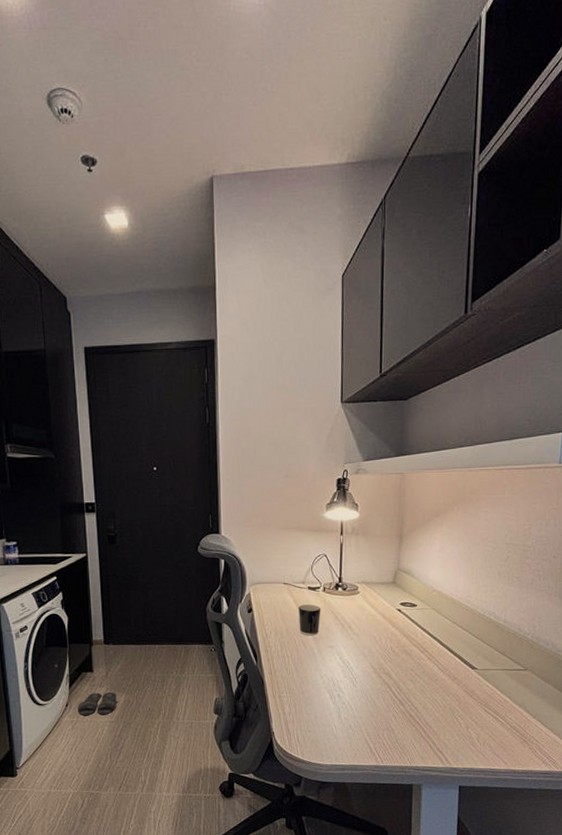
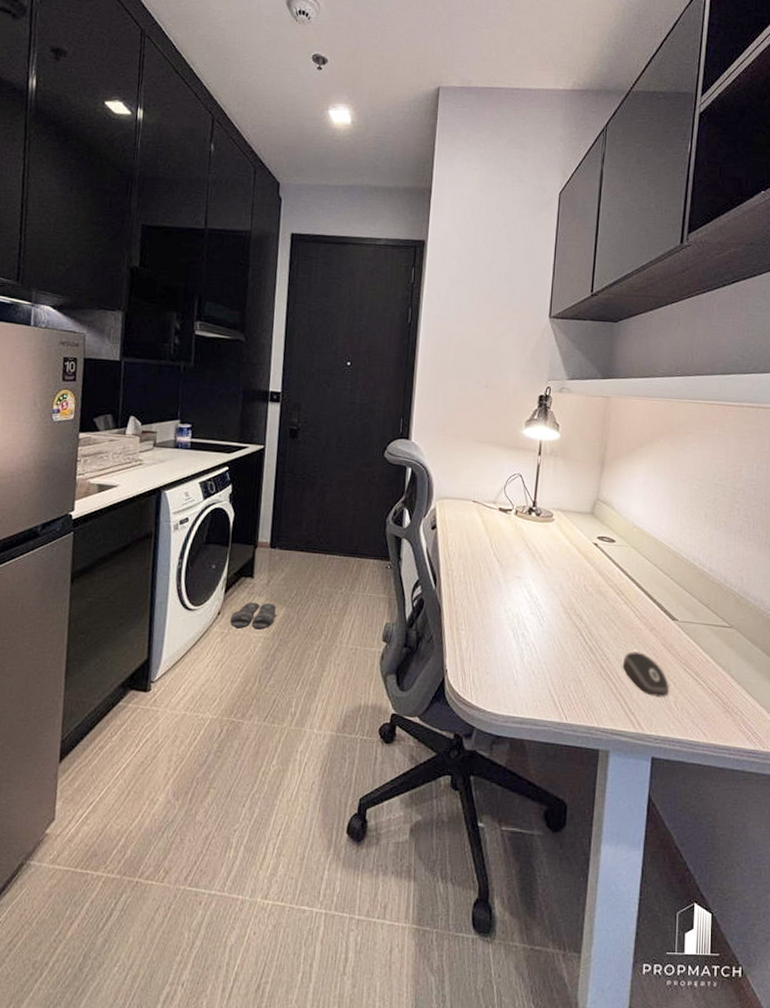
mug: present [298,604,321,636] -> none [485,527,511,563]
computer mouse: none [430,699,473,735] -> present [623,651,670,696]

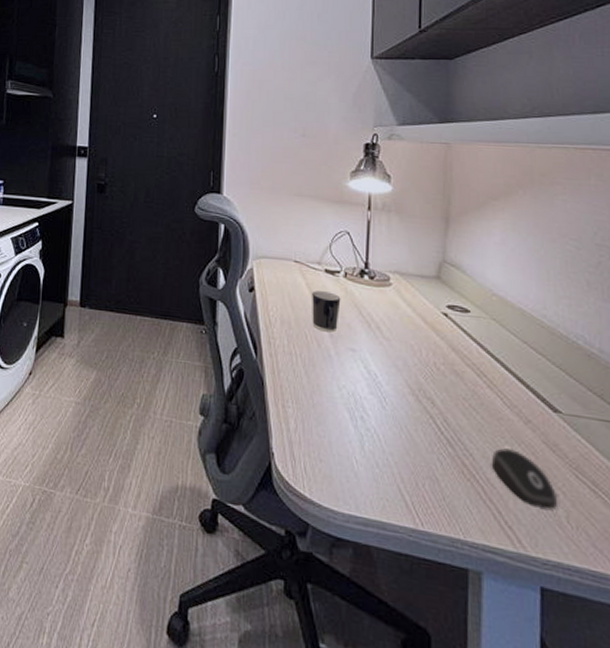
slippers: present [230,602,277,630] -> none [41,363,88,394]
mug: none [485,527,511,563] -> present [312,291,341,332]

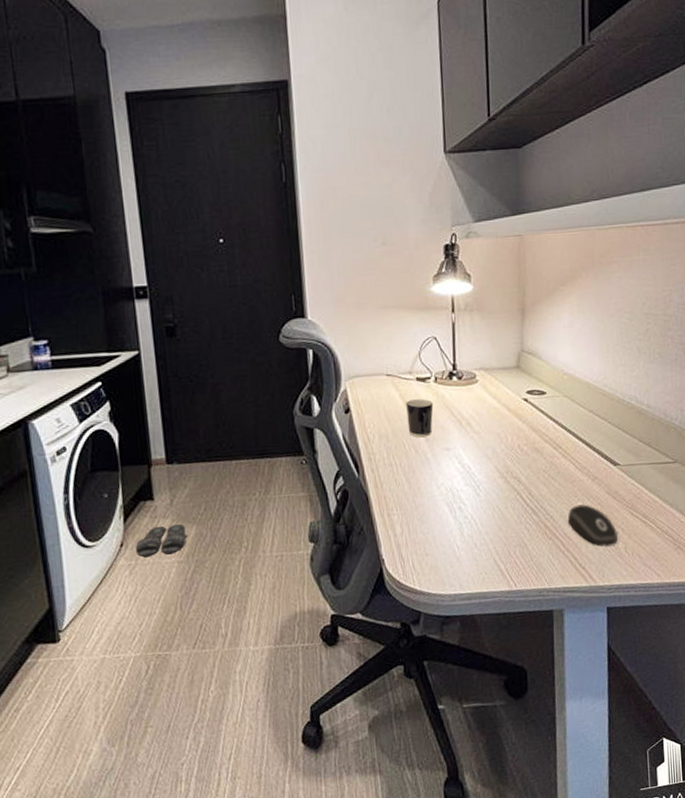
slippers: none [41,363,88,394] -> present [135,523,187,558]

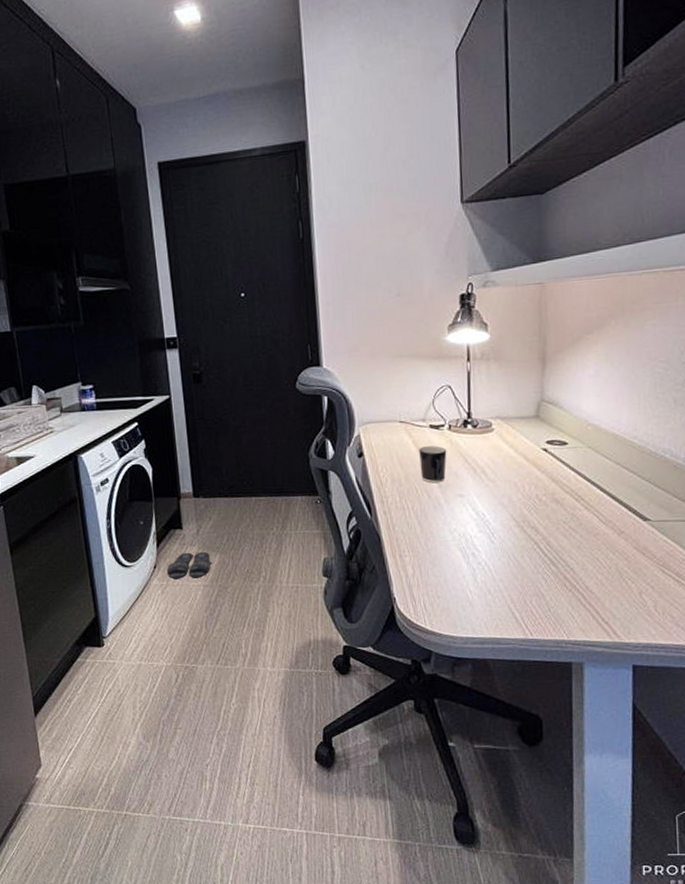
computer mouse: present [568,504,618,546] -> none [590,558,647,602]

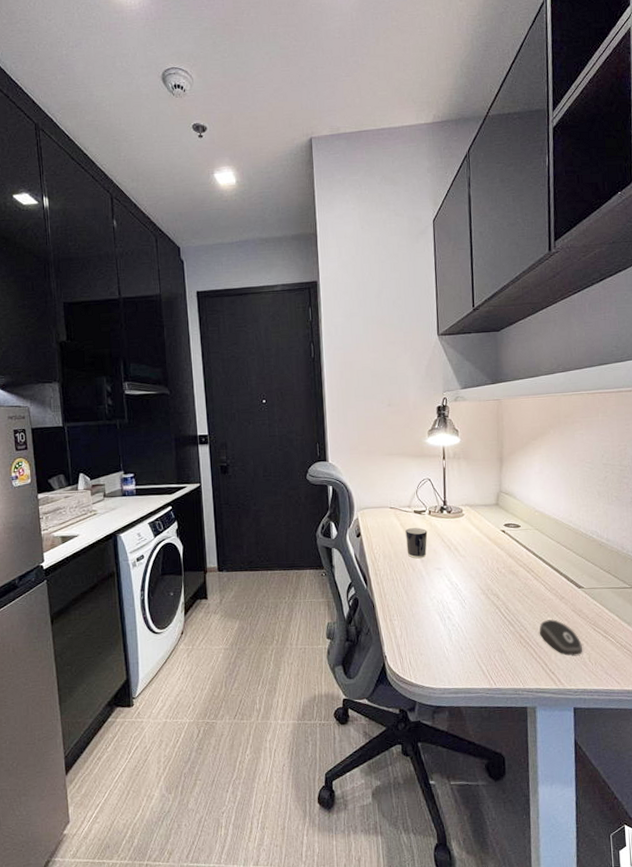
slippers: present [166,551,212,580] -> none [192,618,232,644]
computer mouse: none [590,558,647,602] -> present [539,619,583,655]

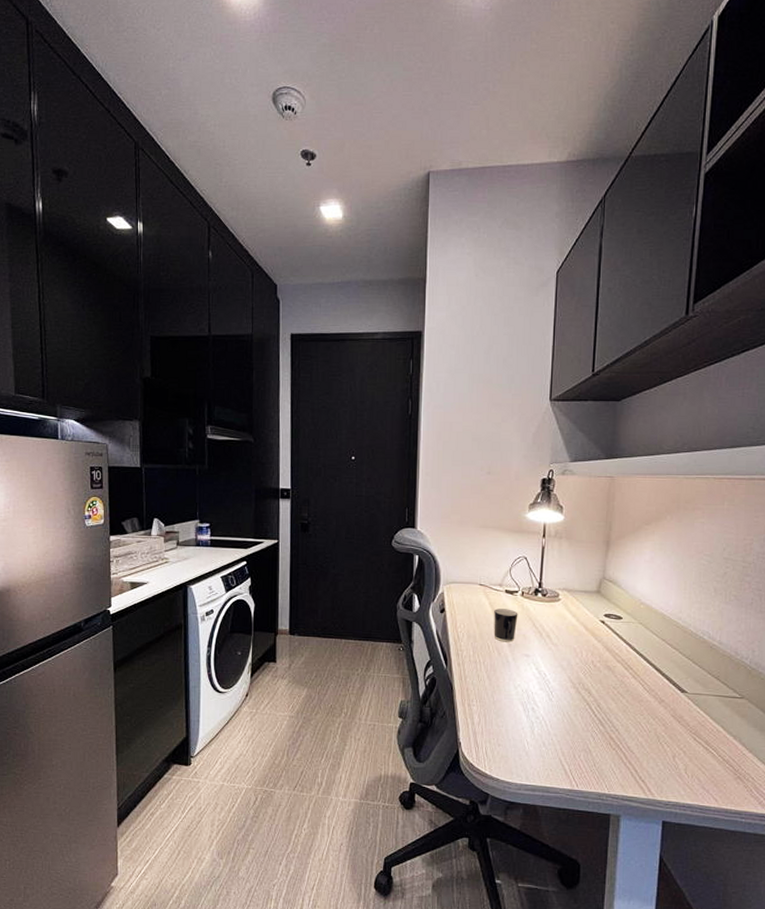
computer mouse: present [539,619,583,655] -> none [633,723,680,765]

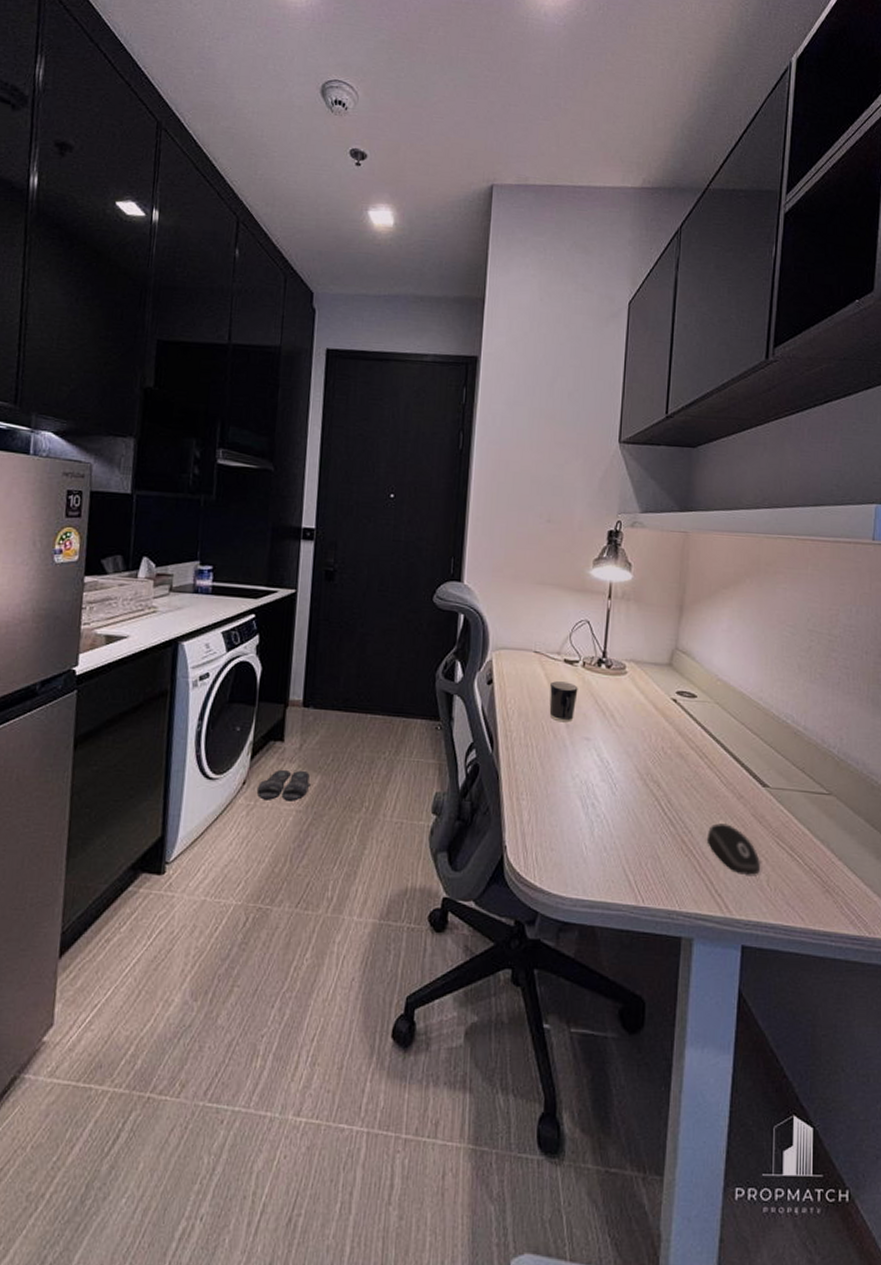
slippers: none [257,684,299,709] -> present [256,769,311,801]
computer mouse: none [633,723,680,765] -> present [708,823,761,875]

